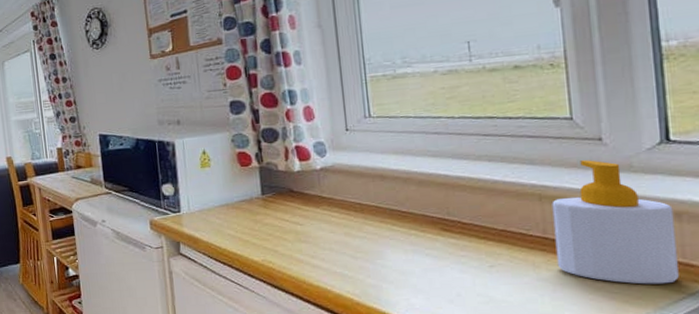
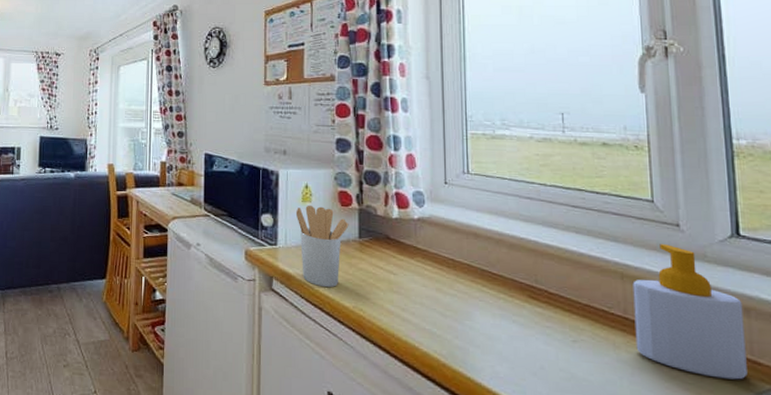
utensil holder: none [195,169,251,246] -> present [295,205,349,288]

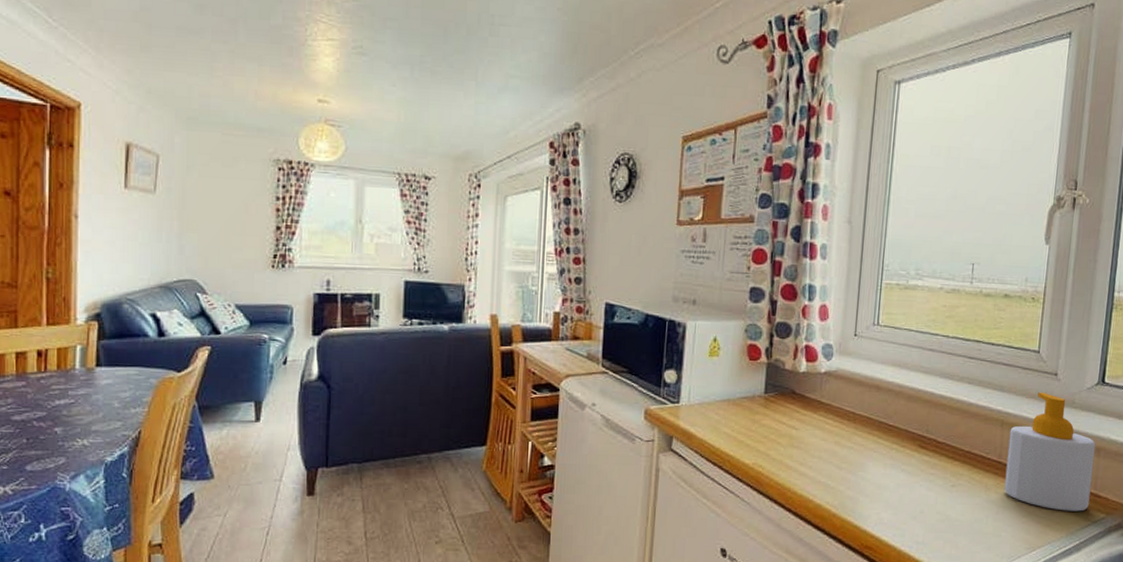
utensil holder: present [295,205,349,288] -> none [701,359,756,446]

